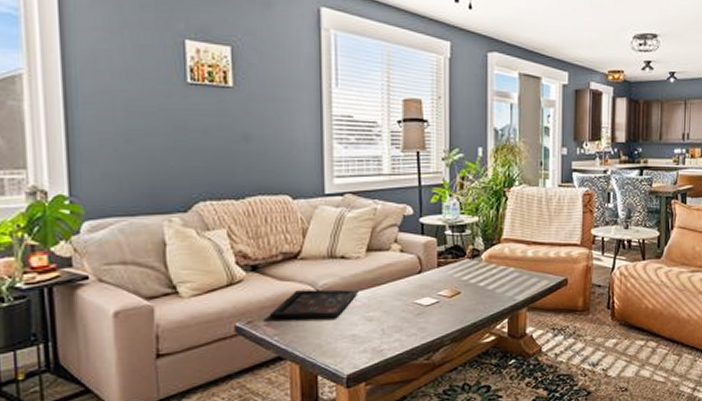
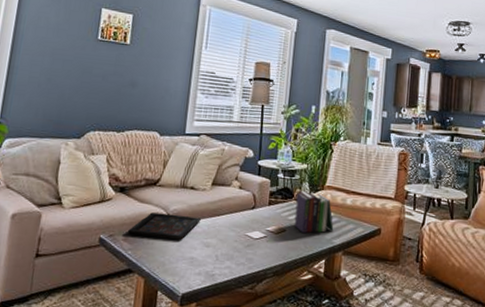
books: none [469,247,515,294] -> present [294,191,334,234]

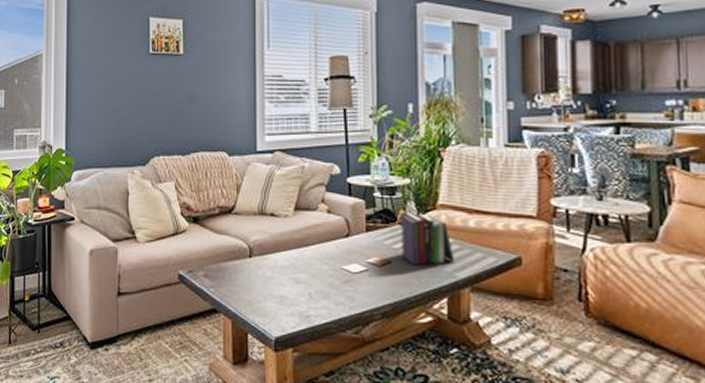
decorative tray: present [127,212,201,240] -> none [206,244,286,276]

